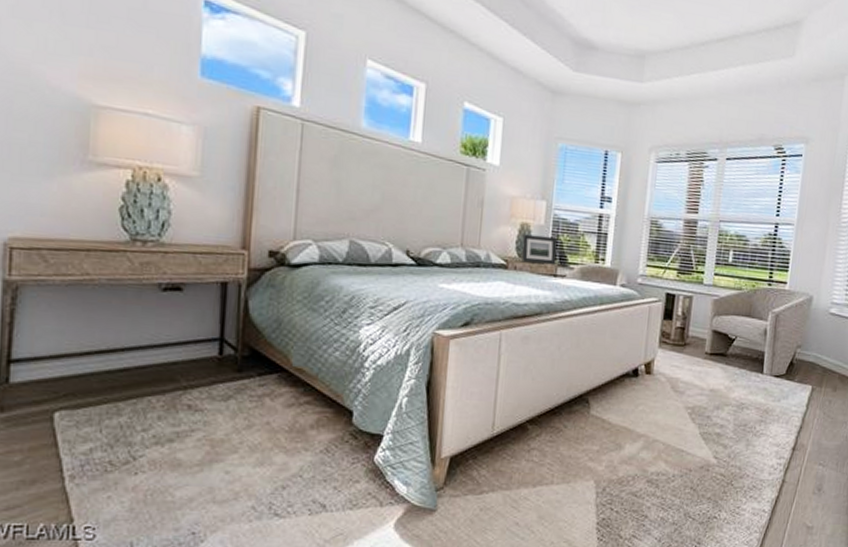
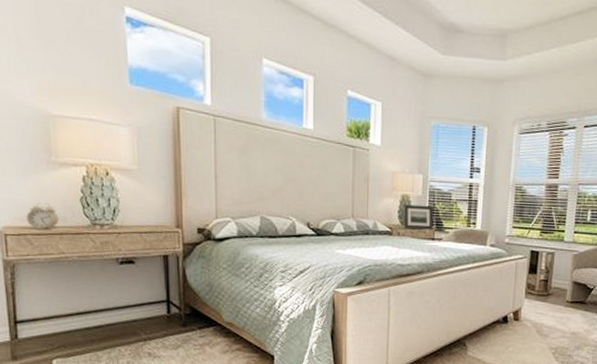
alarm clock: none [43,209,88,244] -> present [26,202,59,229]

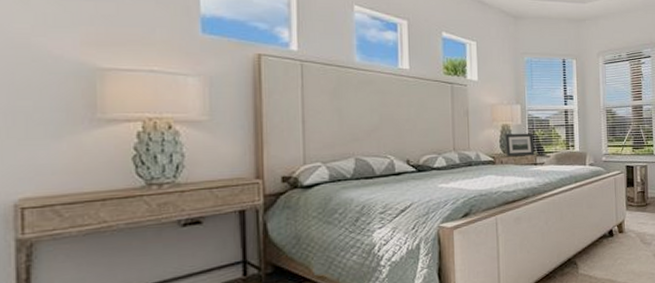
alarm clock: present [26,202,59,229] -> none [55,165,102,197]

